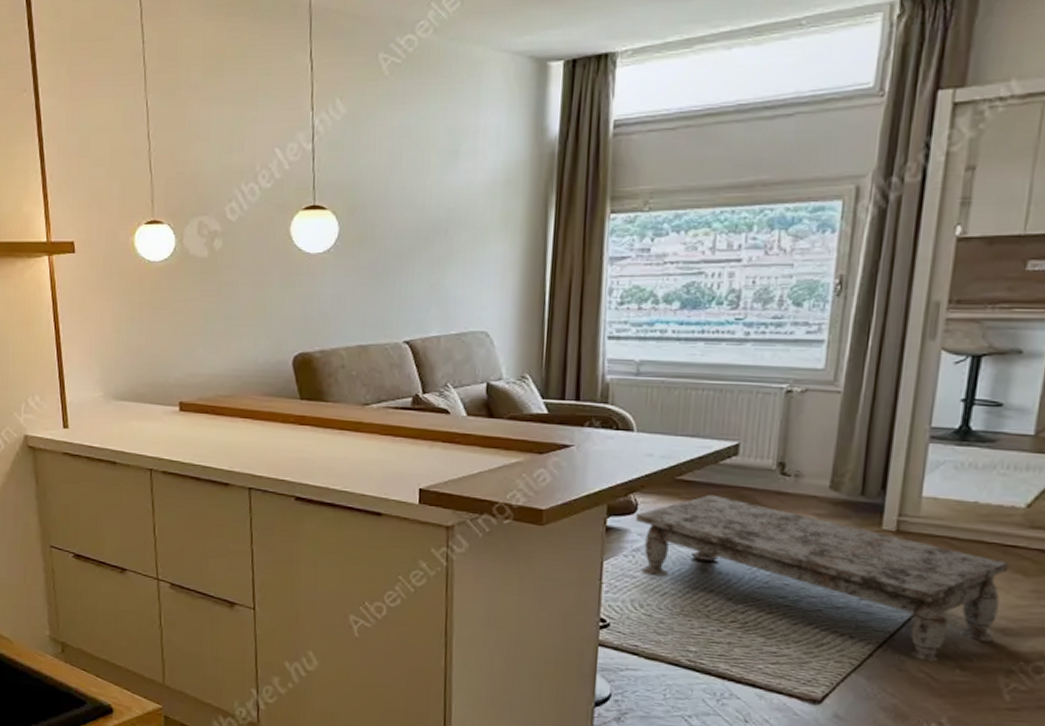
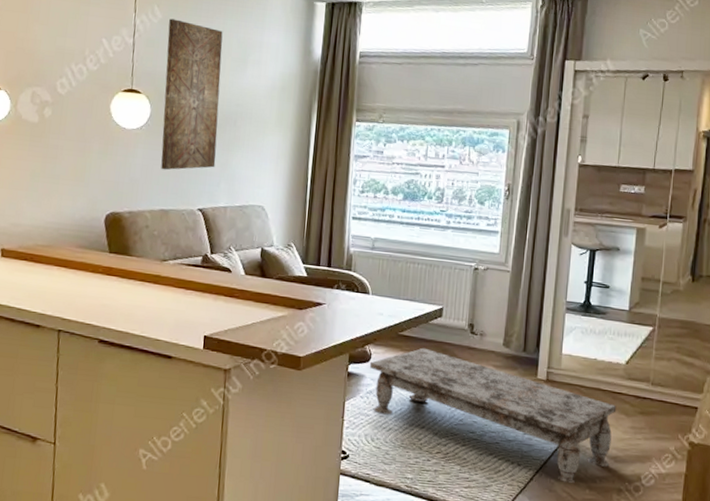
wall art: none [354,112,425,299] -> present [161,18,223,170]

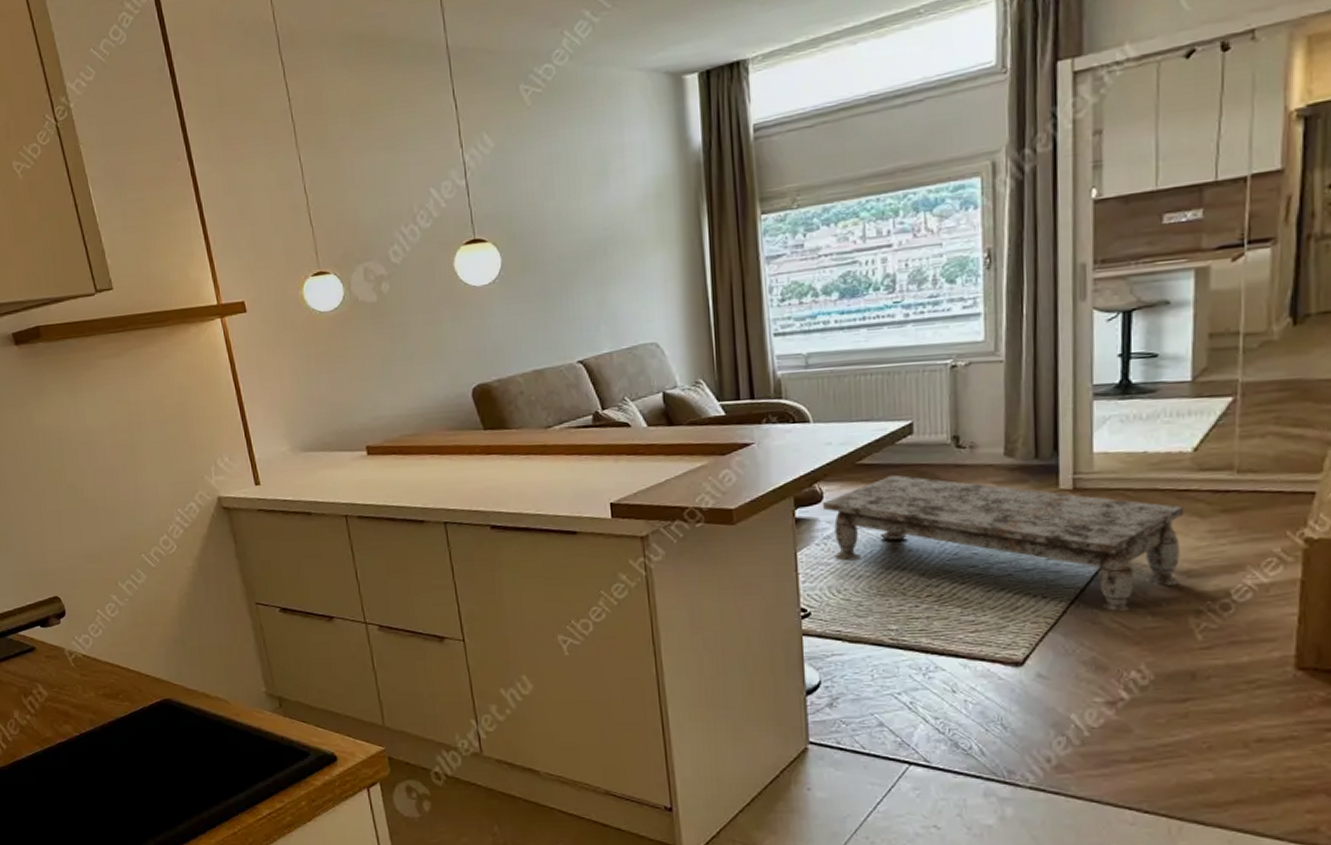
wall art: present [161,18,223,170] -> none [504,142,590,325]

